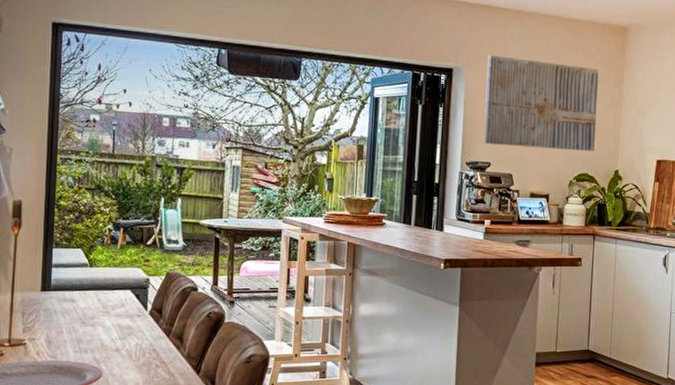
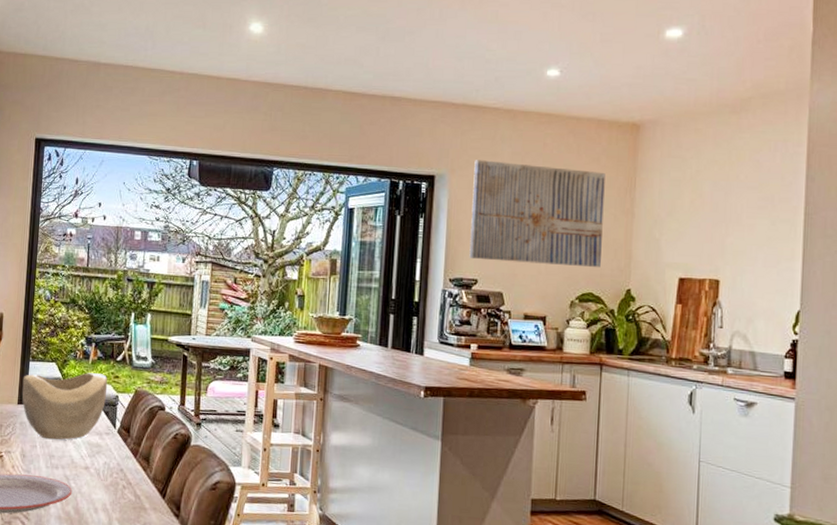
decorative bowl: none [45,257,138,325] -> present [22,373,108,440]

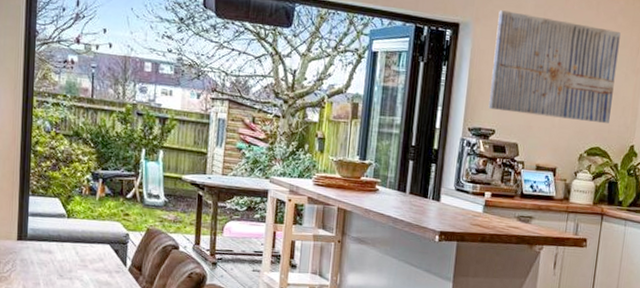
decorative bowl: present [22,373,108,440] -> none [21,209,117,278]

